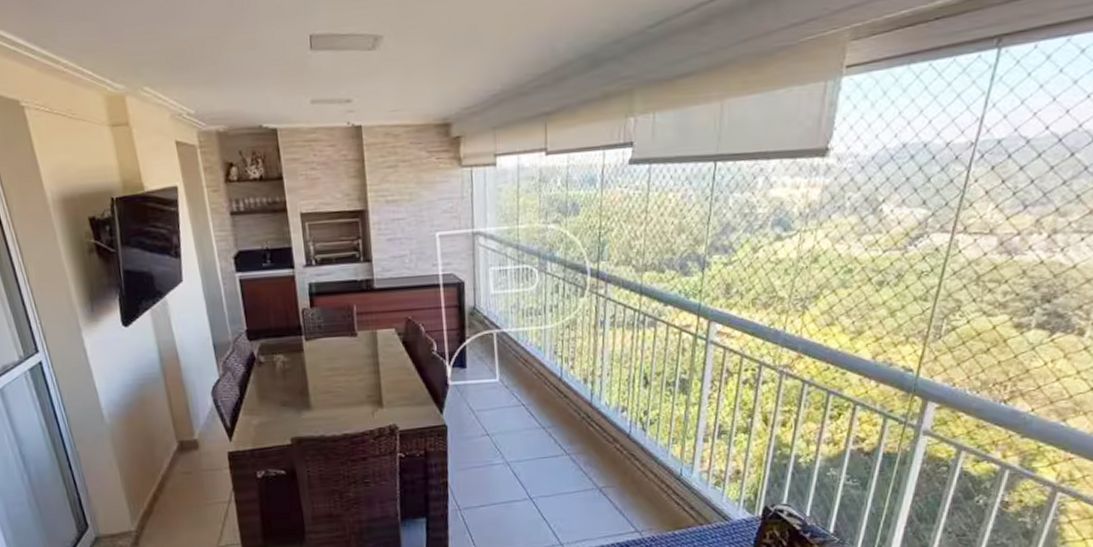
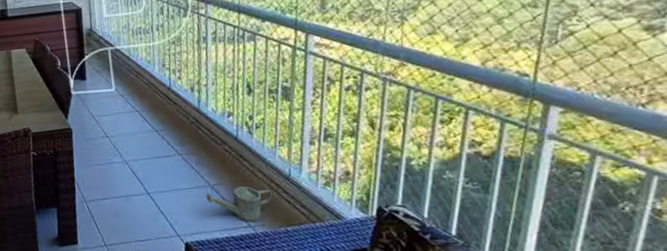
watering can: none [593,488,663,527] -> present [206,187,273,223]

